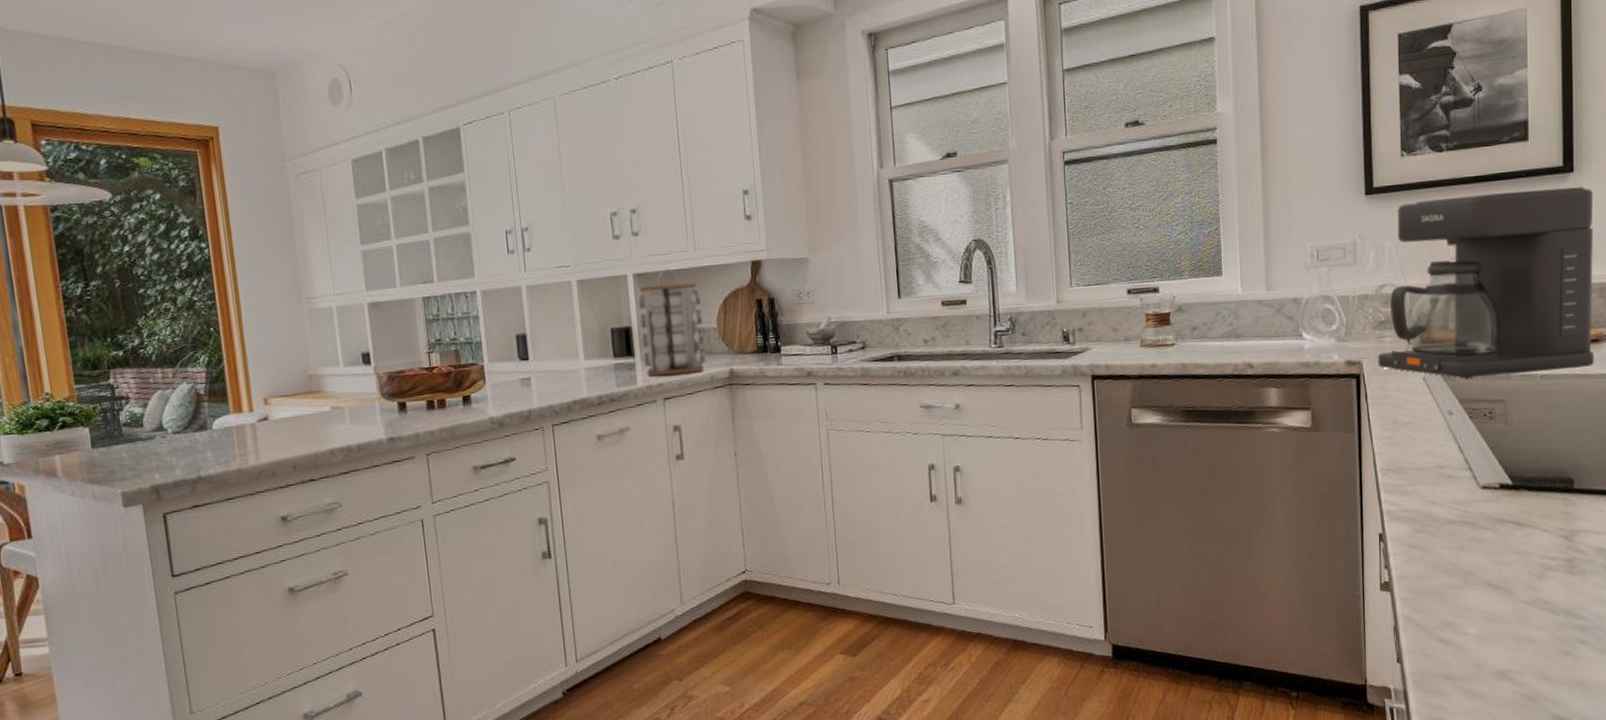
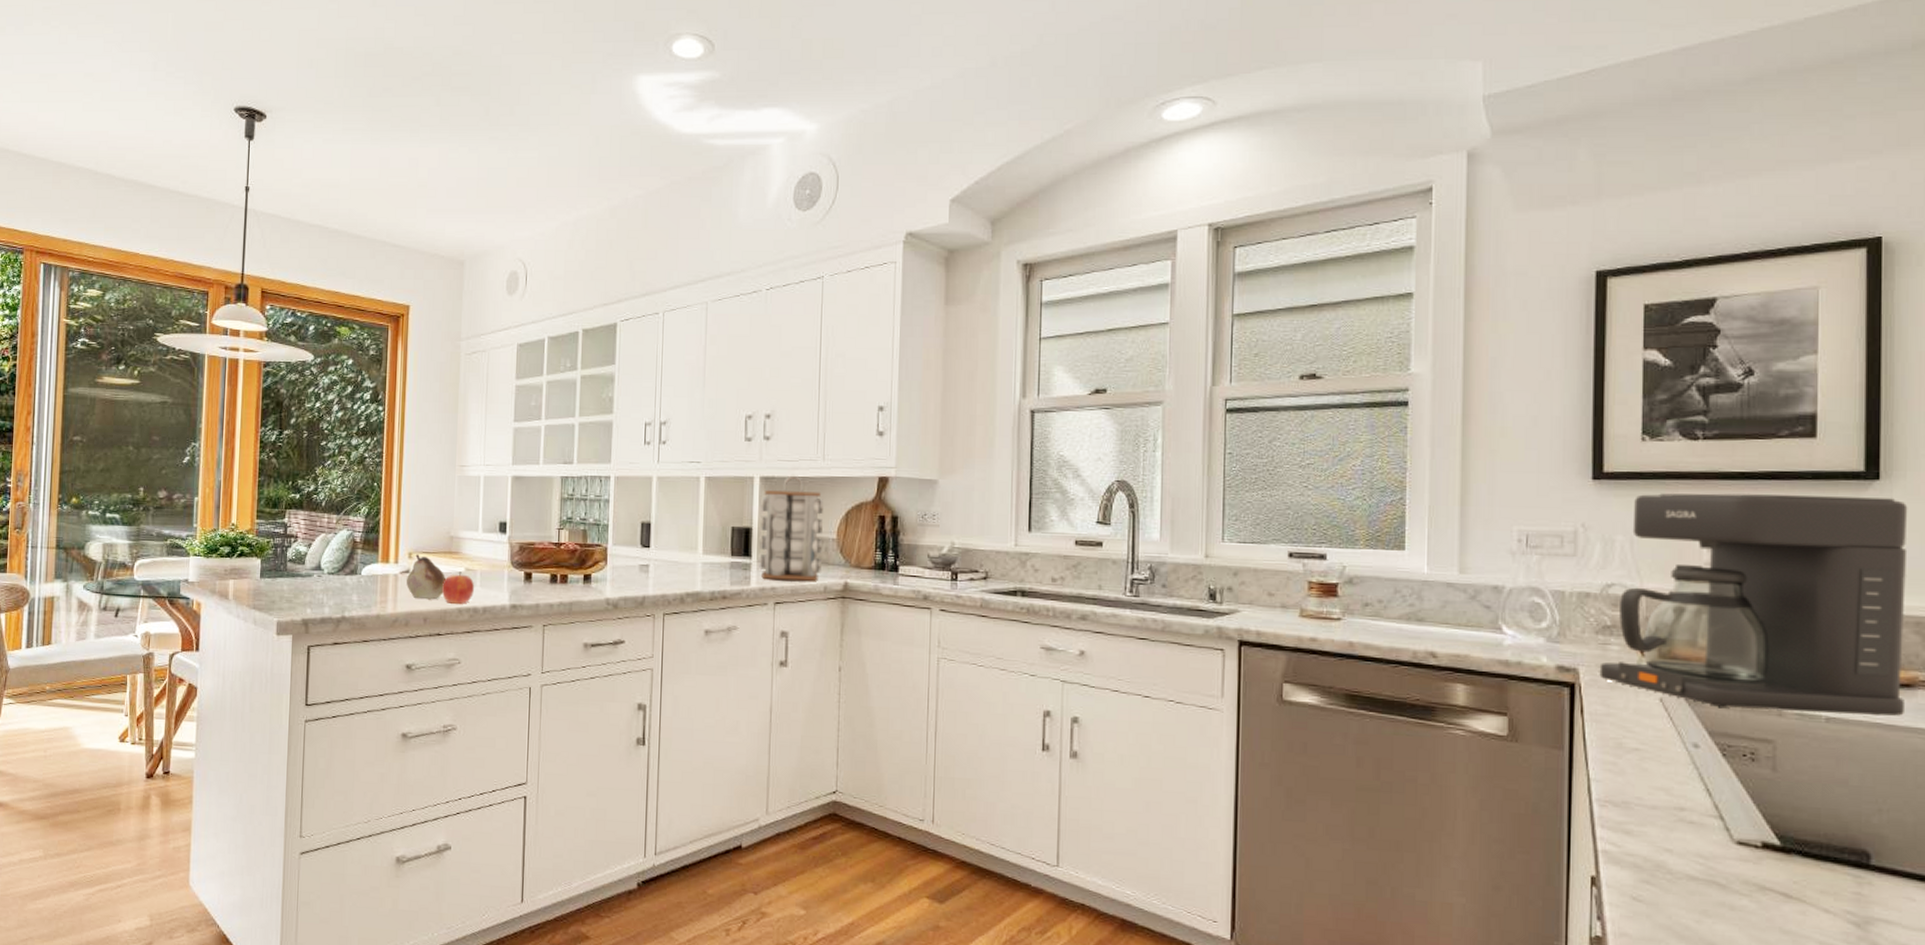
fruit: none [266,399,311,447] -> present [407,554,445,600]
fruit: none [307,411,346,446] -> present [441,571,475,604]

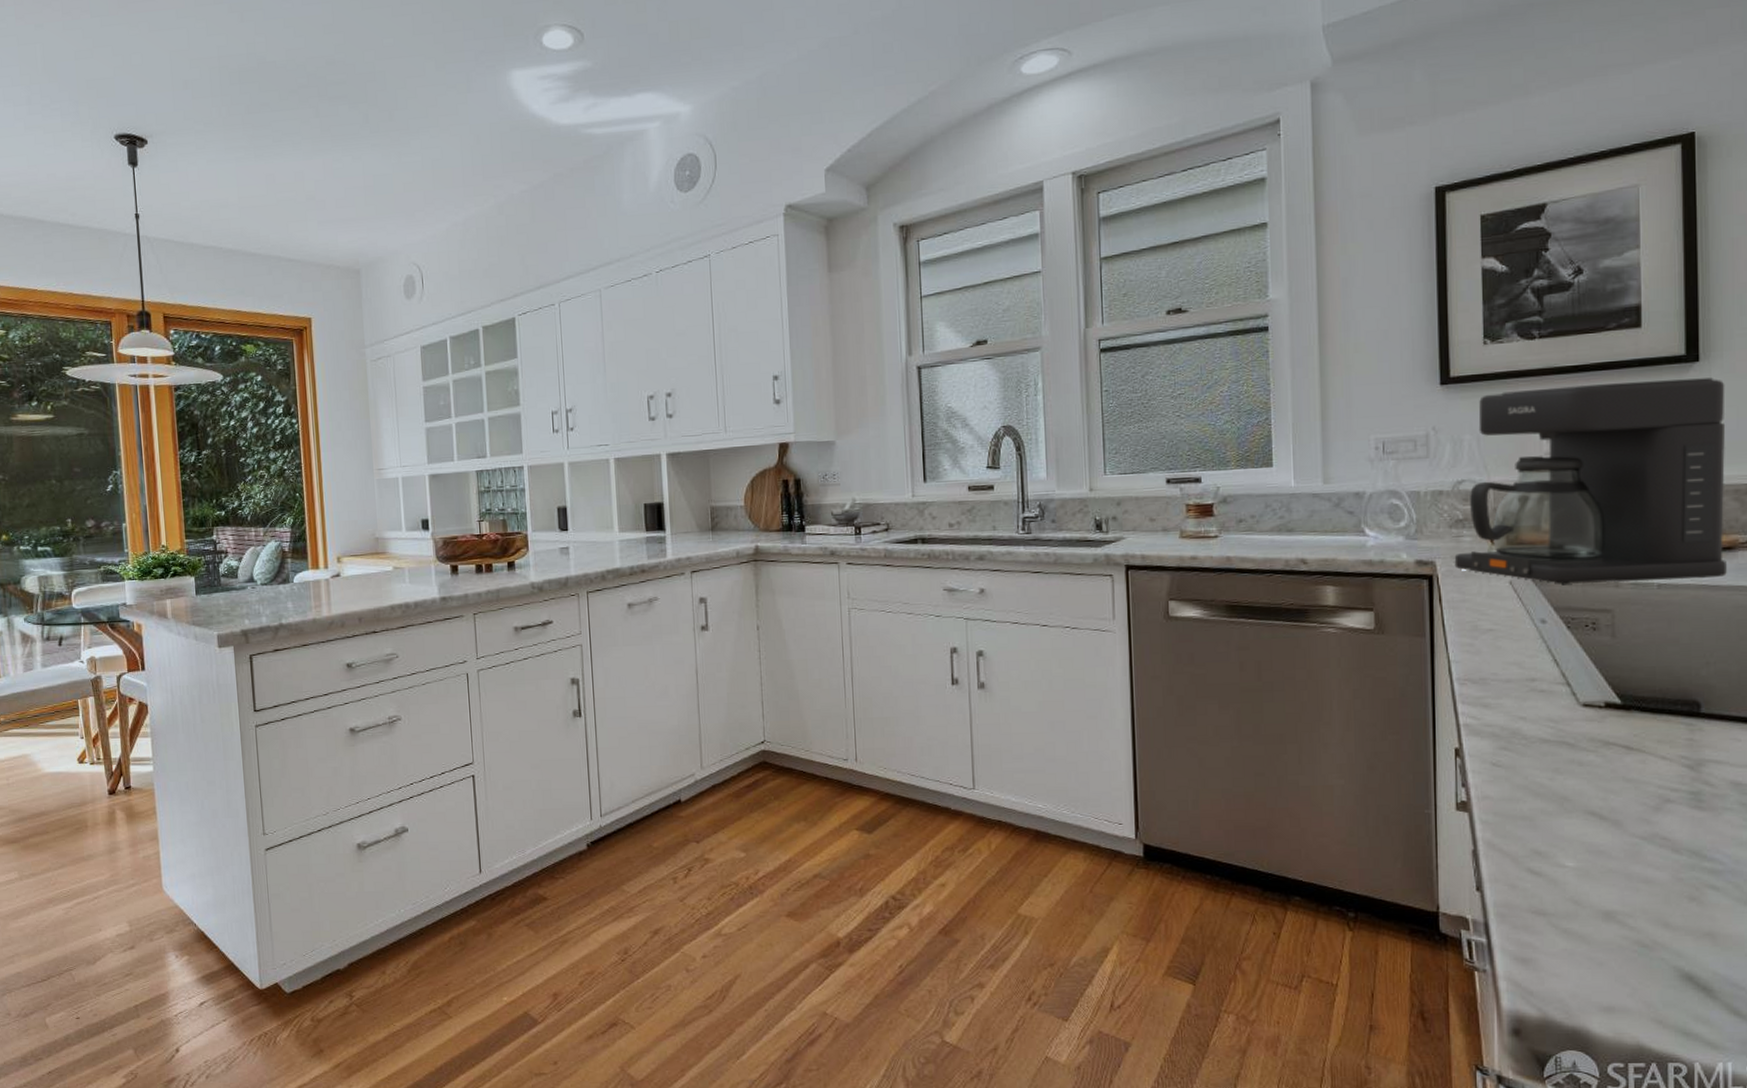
fruit: present [407,554,445,600] -> none [338,558,375,601]
fruit: present [441,571,475,604] -> none [372,570,405,602]
spice rack: present [759,475,823,583] -> none [670,449,732,551]

